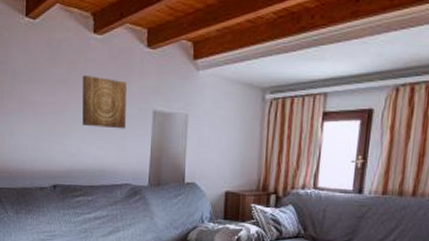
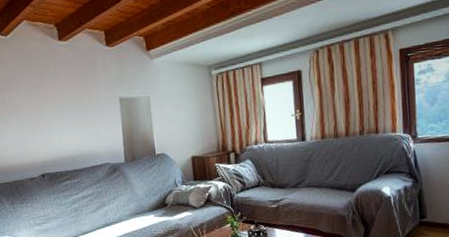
wall art: present [82,76,127,129] -> none [54,76,98,120]

